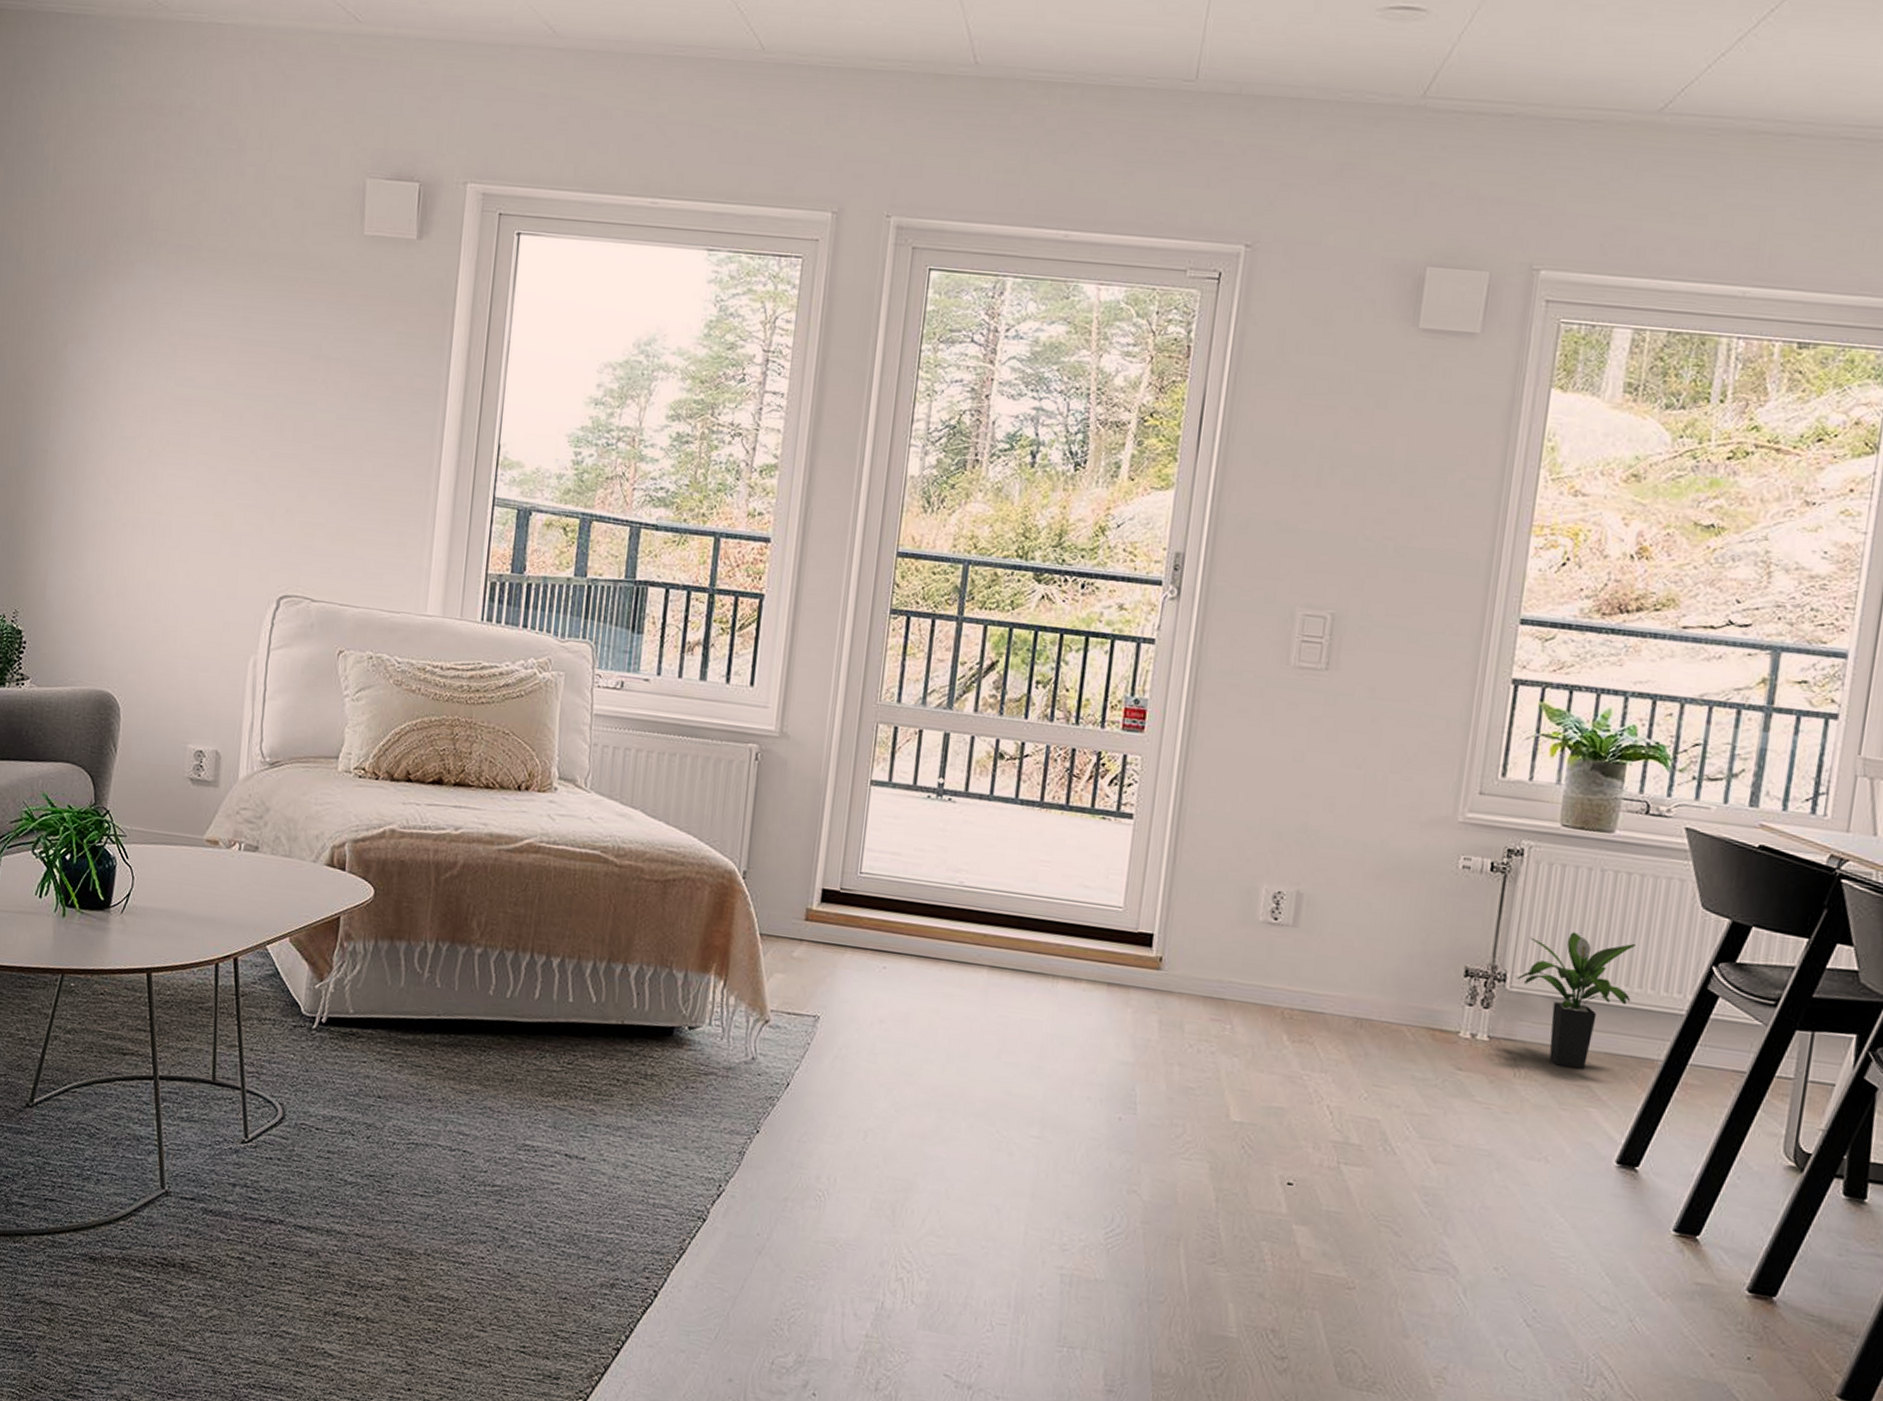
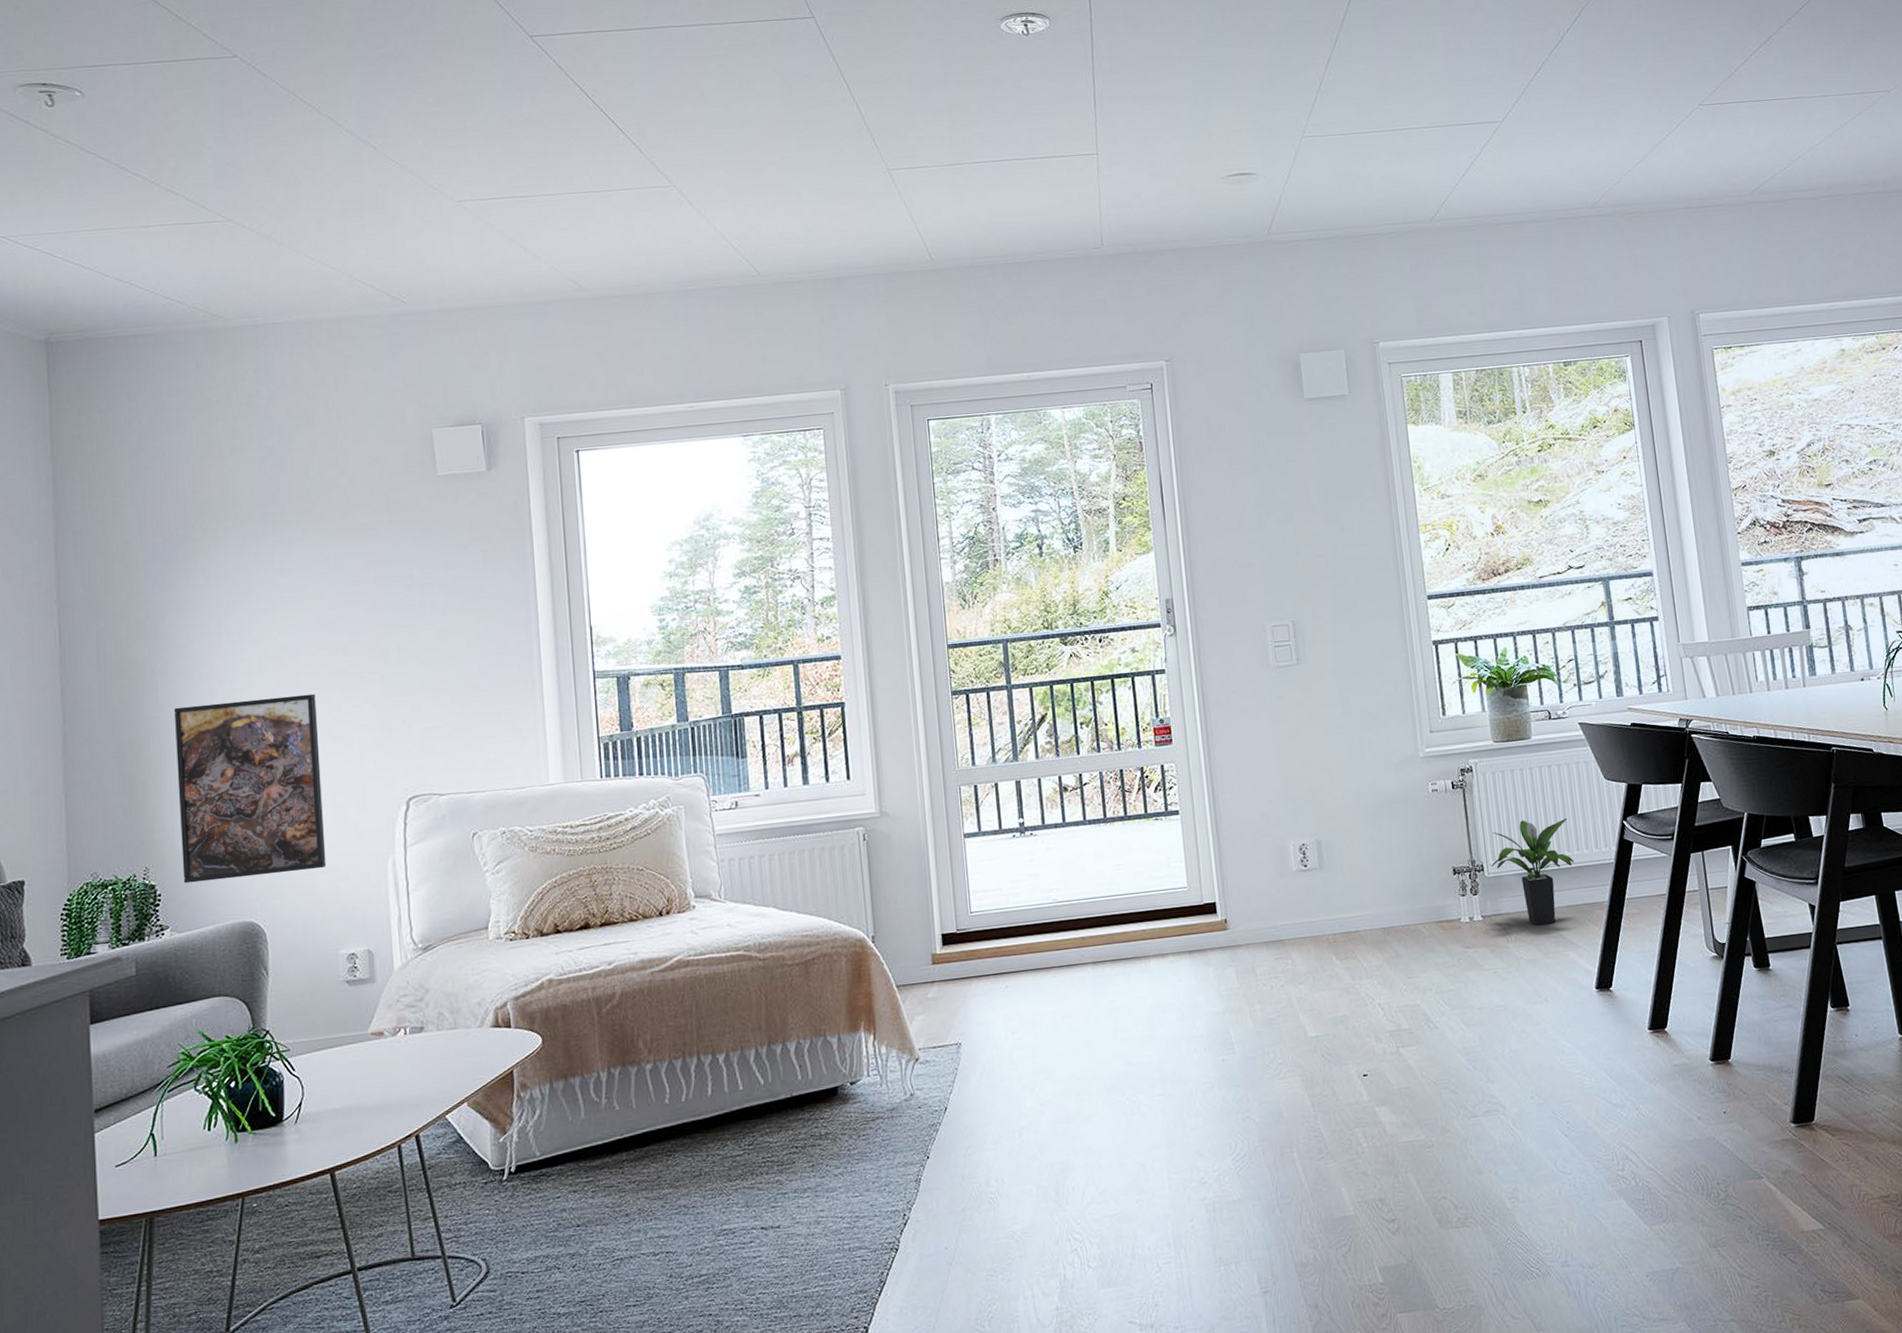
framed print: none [49,444,203,653] -> present [173,693,326,884]

